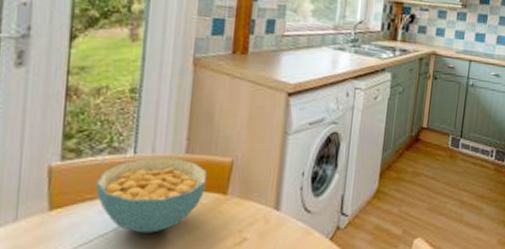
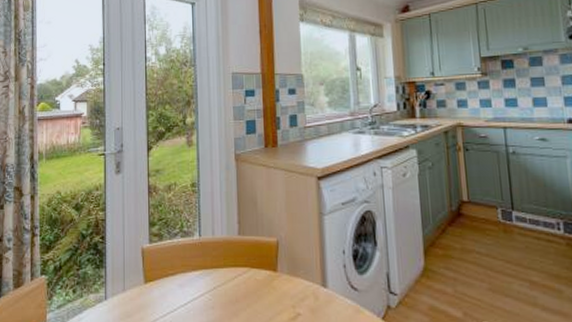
cereal bowl: present [96,157,207,233] -> none [175,239,259,305]

